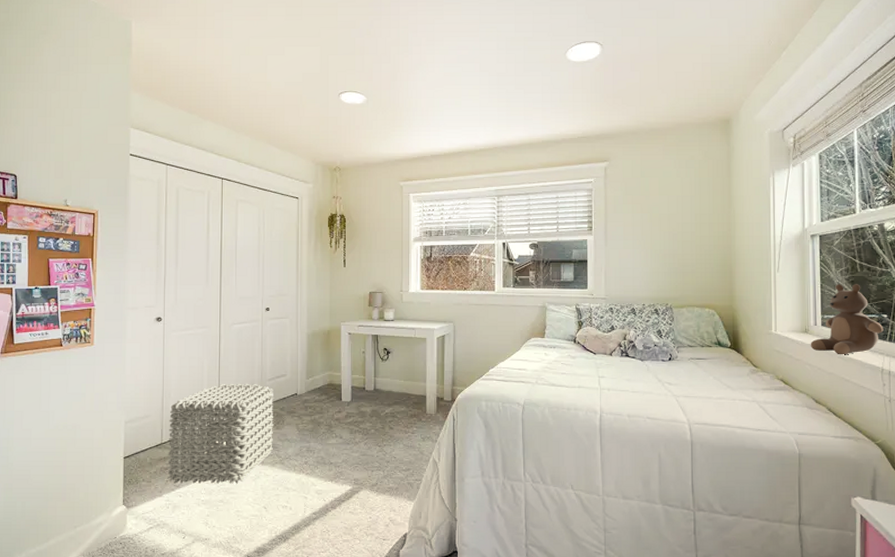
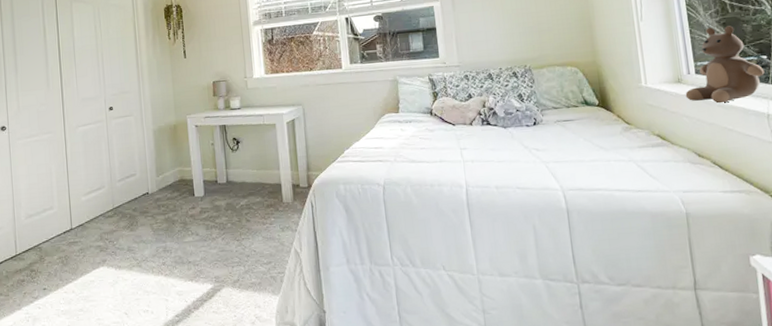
pouf: present [167,383,274,484] -> none [22,186,129,296]

